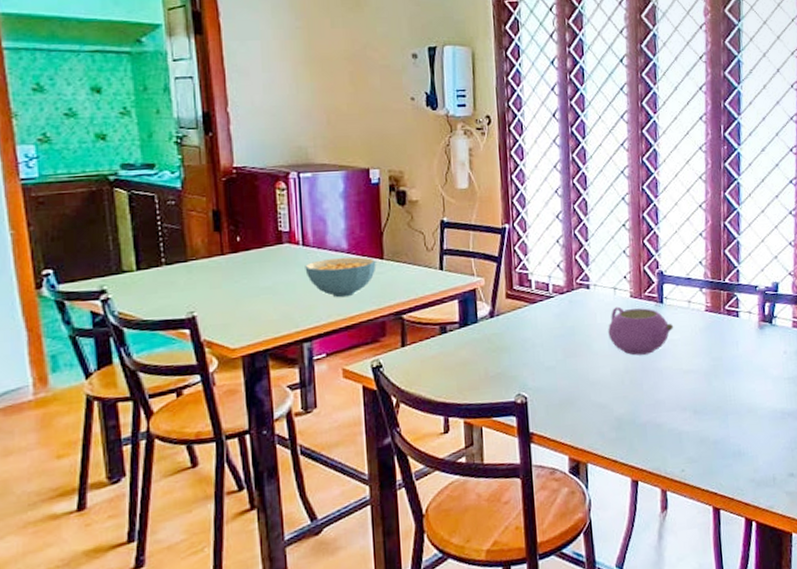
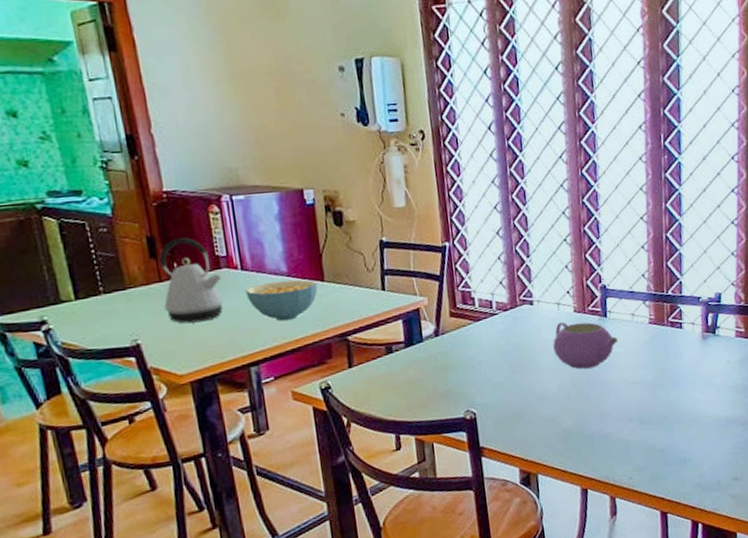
kettle: none [223,212,283,297] -> present [159,237,224,324]

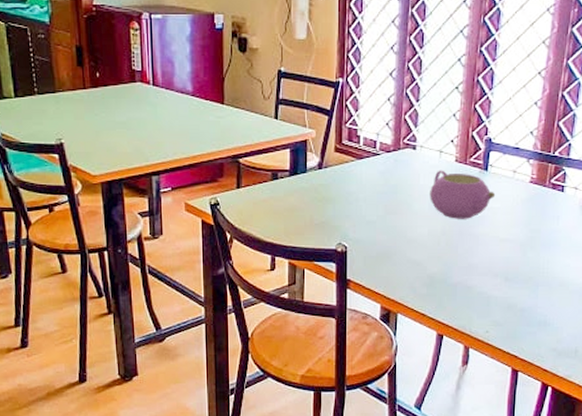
kettle: present [159,237,224,324] -> none [85,50,136,129]
cereal bowl: present [245,280,318,322] -> none [154,100,217,138]

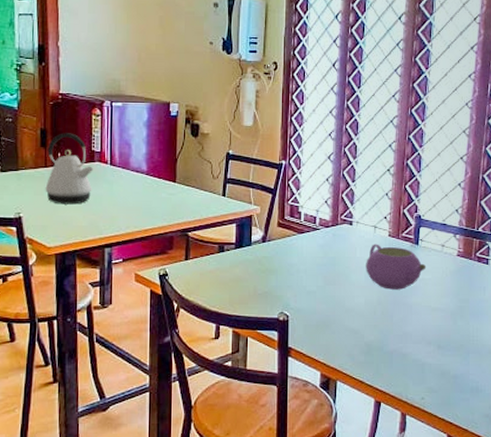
kettle: none [85,50,136,129] -> present [45,133,94,205]

